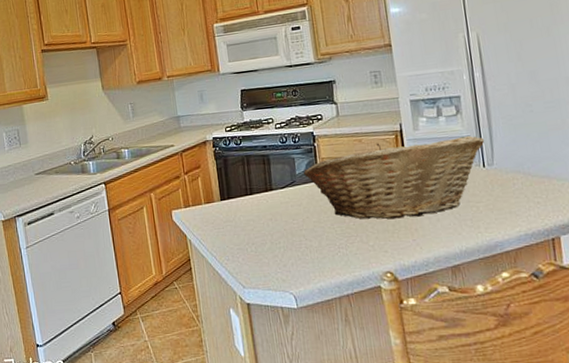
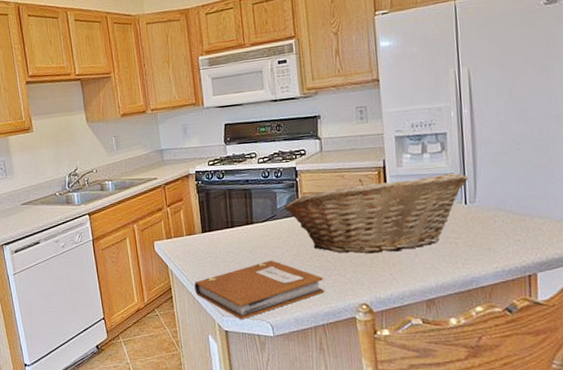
notebook: none [214,227,348,292] -> present [194,260,325,320]

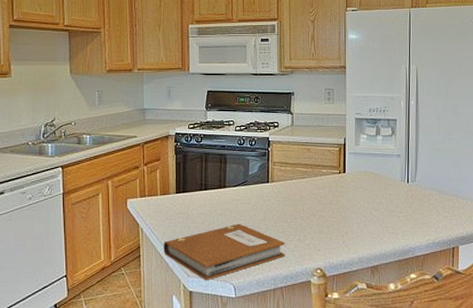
fruit basket: present [284,172,469,254] -> none [255,153,411,222]

